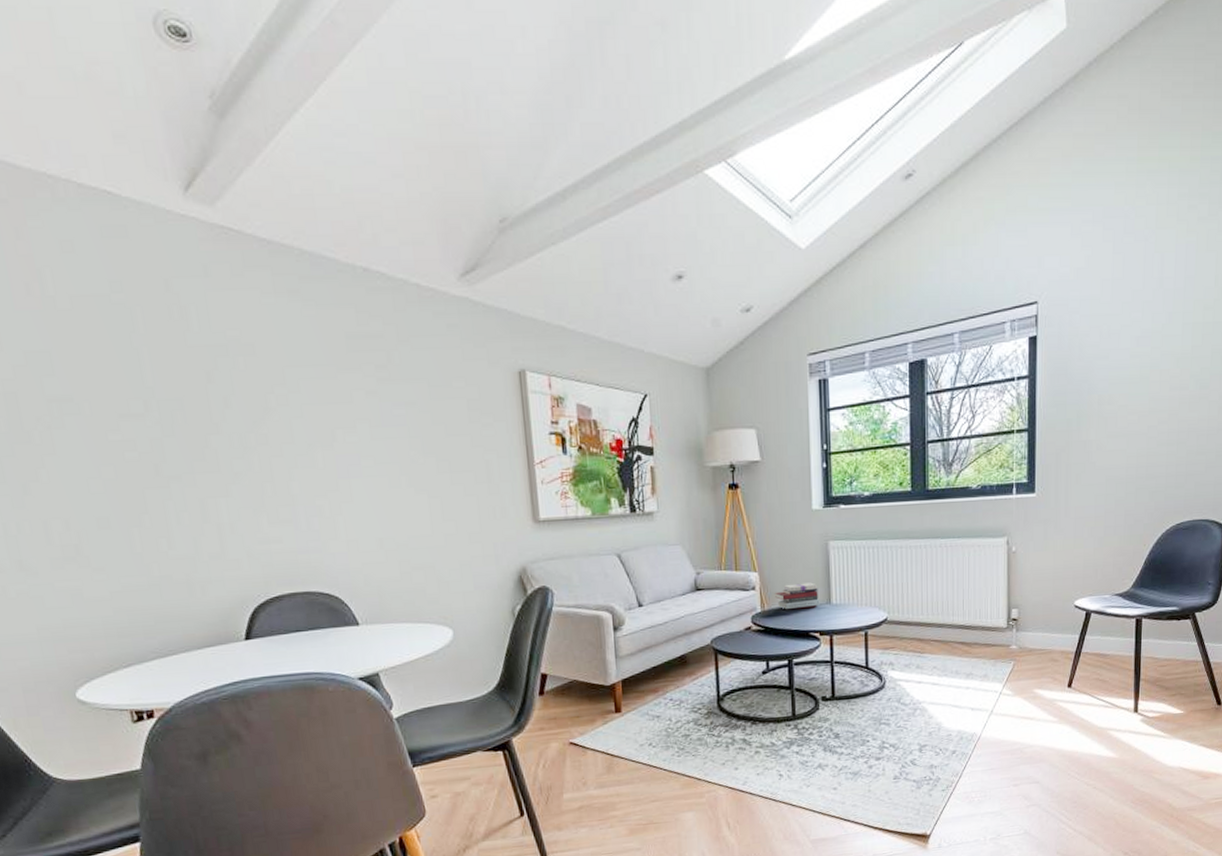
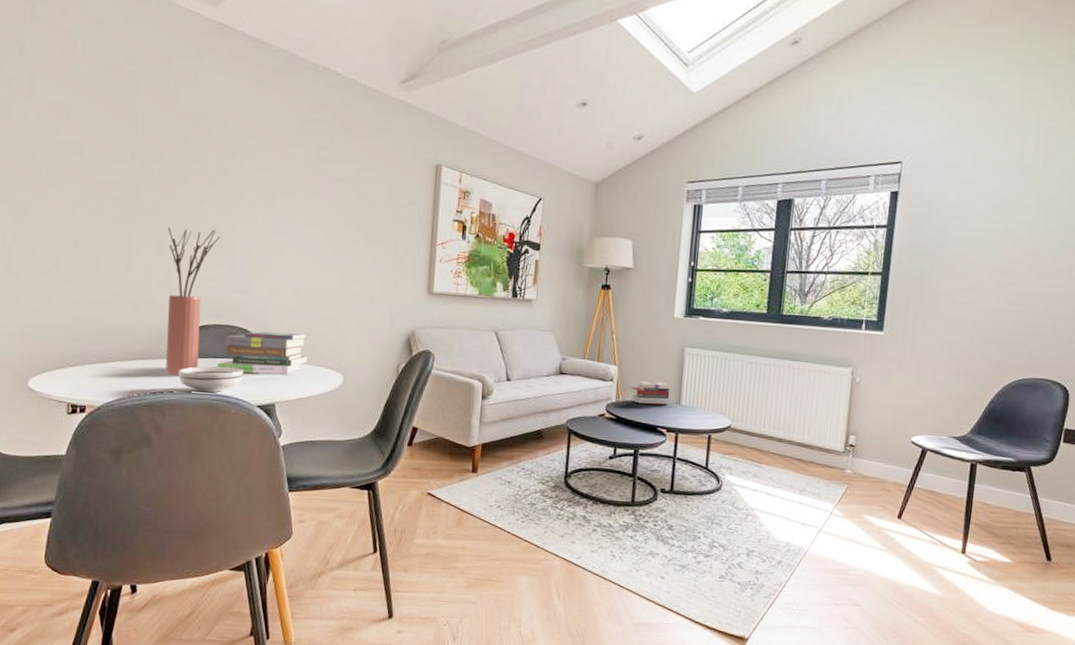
vase: none [208,481,279,661] -> present [166,226,220,377]
bowl: none [257,639,336,674] -> present [178,366,244,393]
books: none [302,588,407,644] -> present [217,331,307,375]

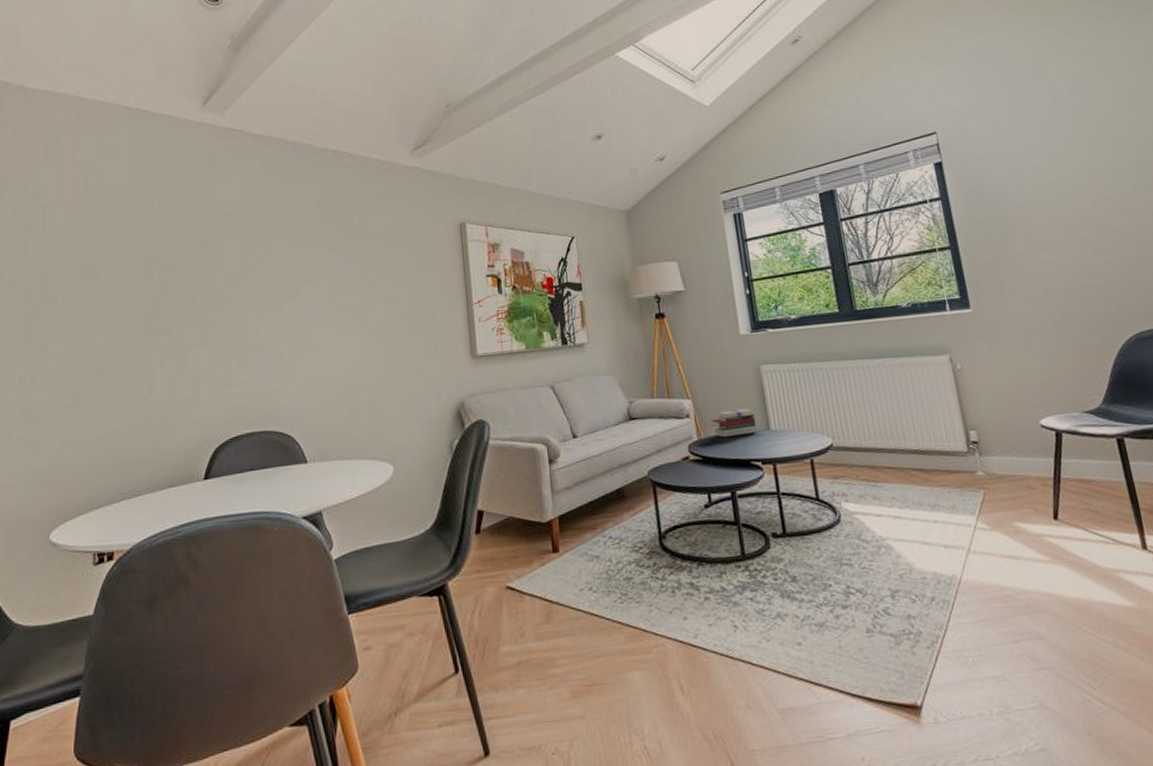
vase: present [166,226,220,377] -> none [190,330,246,500]
bowl: present [178,366,244,393] -> none [213,477,284,513]
books: present [217,331,307,375] -> none [254,426,351,482]

